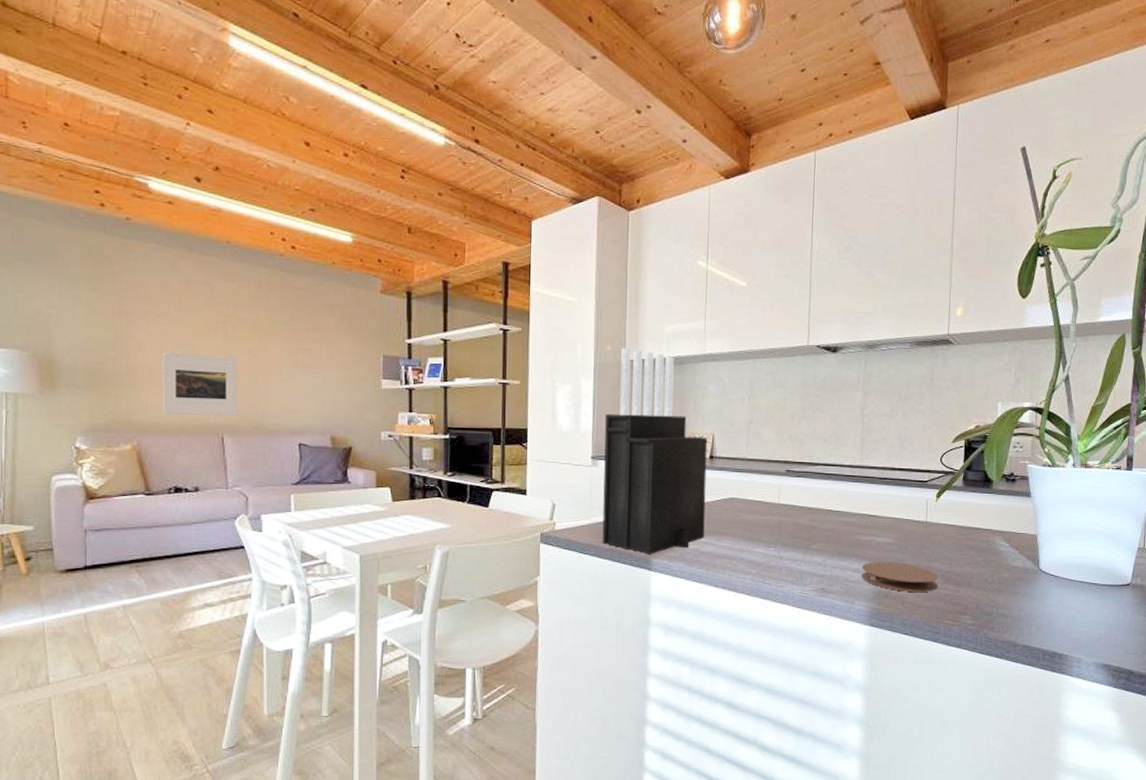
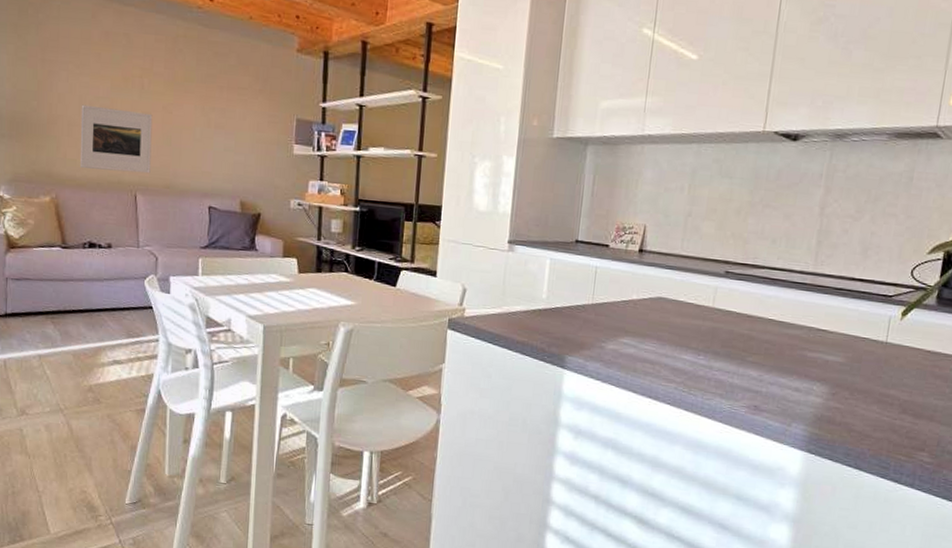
knife block: present [602,348,708,554] -> none [513,124,639,351]
coaster: present [862,562,939,592] -> none [802,381,895,422]

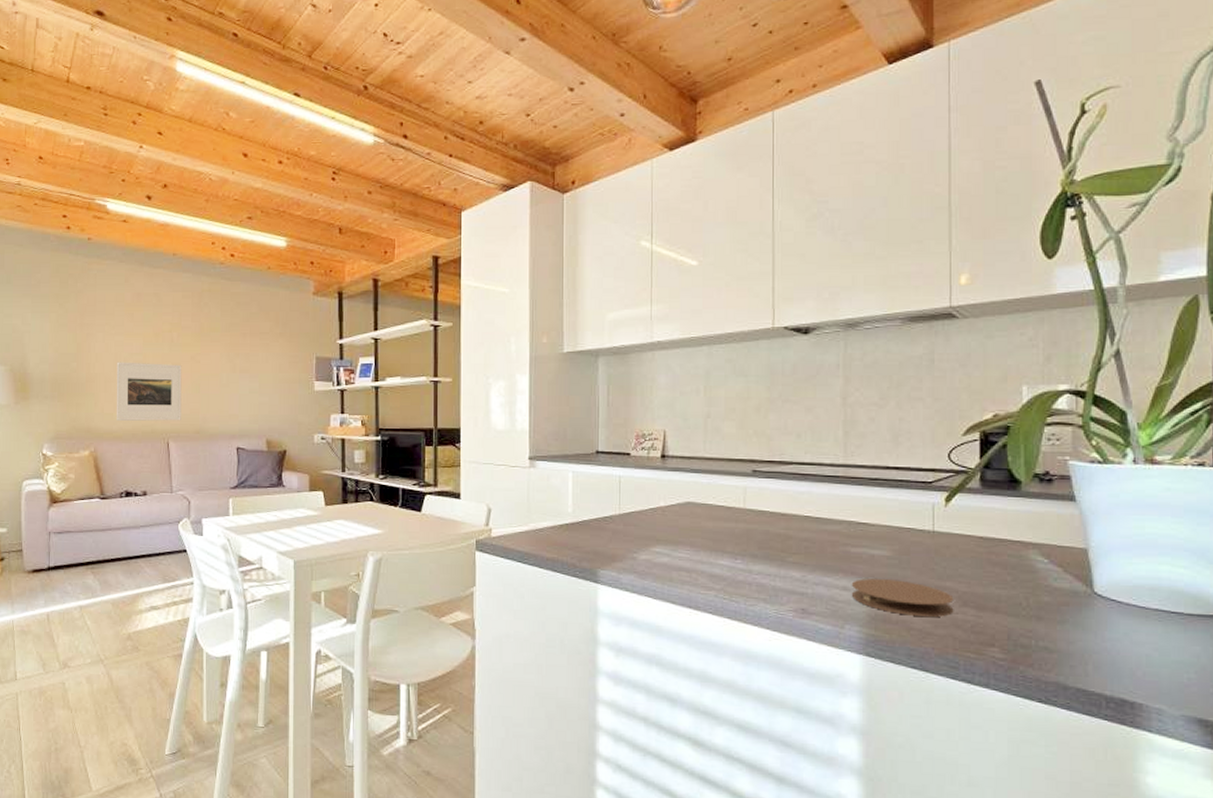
coaster: none [802,381,895,422] -> present [852,579,954,617]

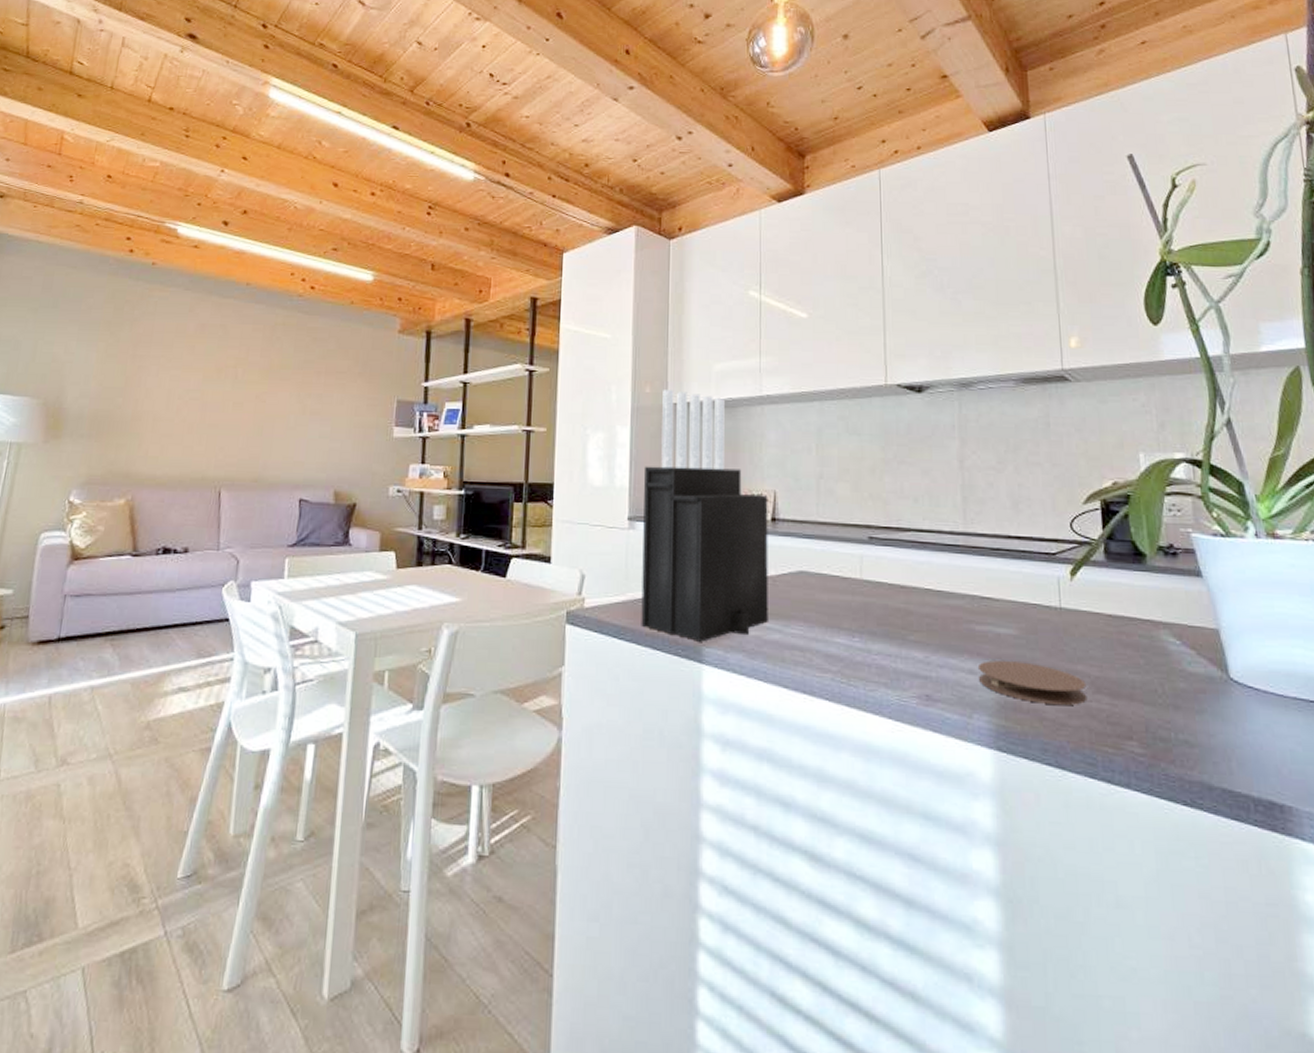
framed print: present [116,362,182,421] -> none [162,398,245,468]
knife block: none [542,339,658,565] -> present [641,390,768,642]

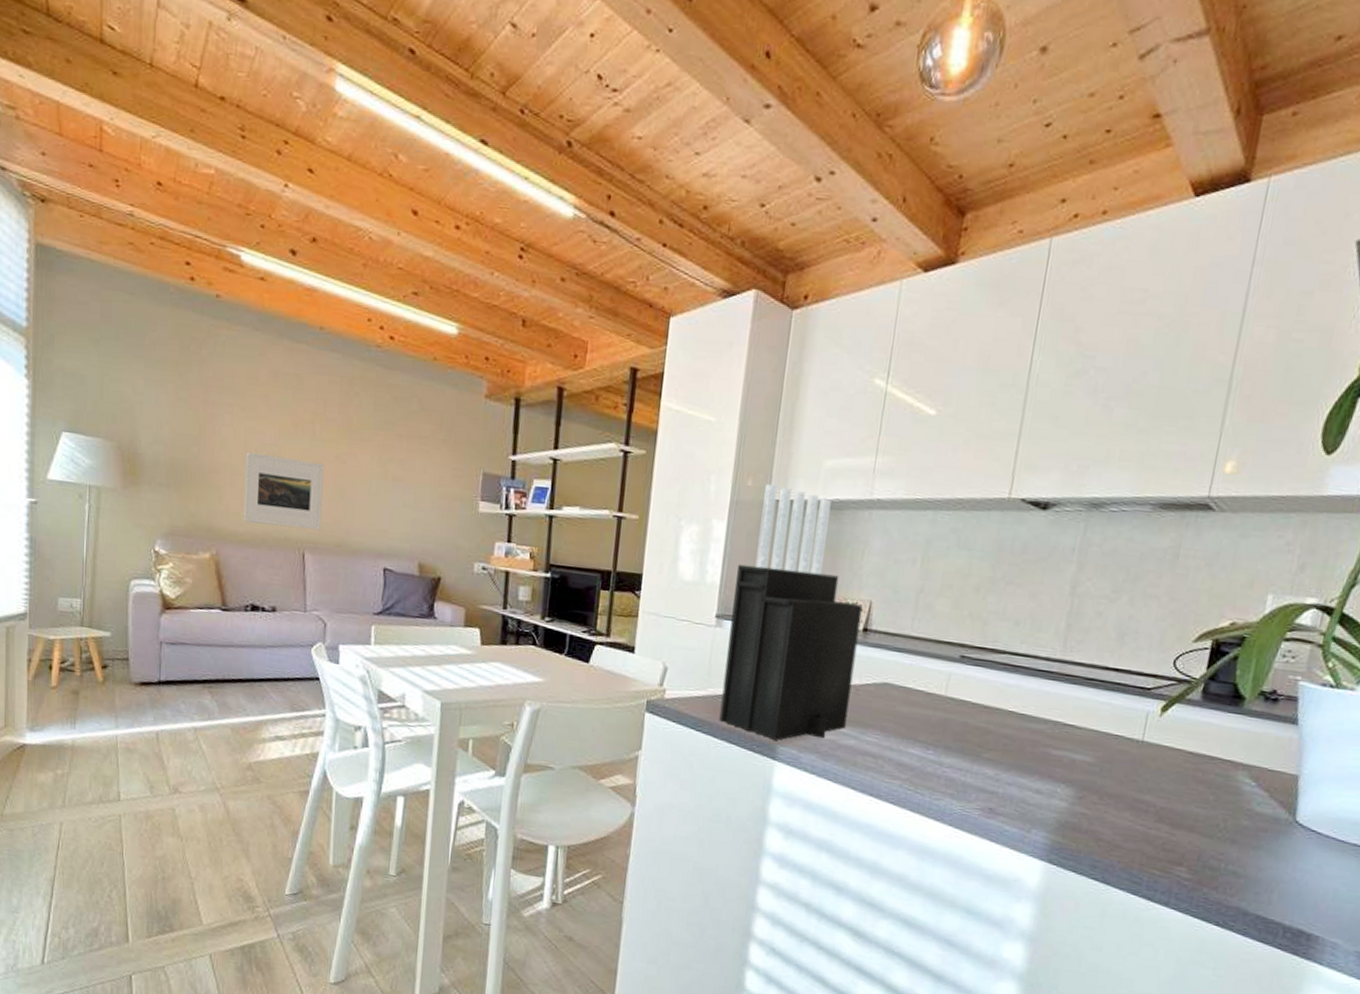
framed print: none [162,398,245,468] -> present [243,452,324,530]
coaster: present [979,660,1088,705] -> none [1044,783,1151,831]

